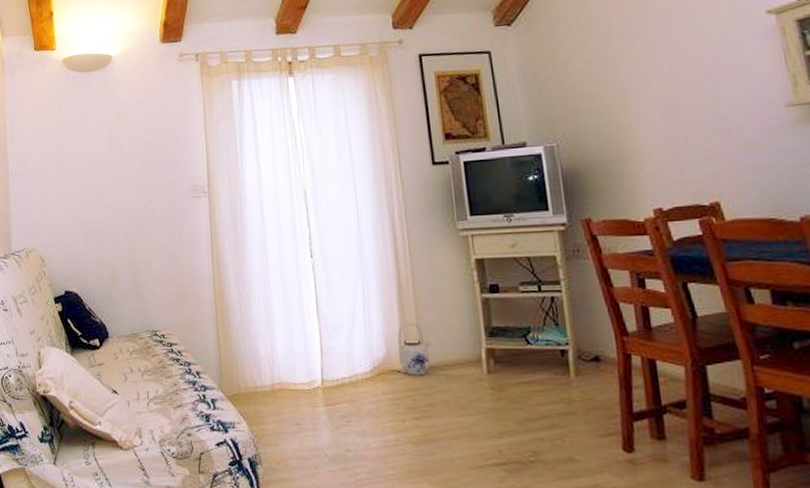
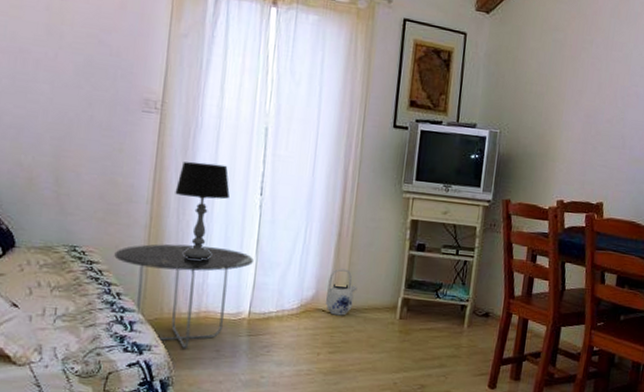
side table: none [189,315,316,425] -> present [114,244,253,349]
table lamp: none [232,234,282,330] -> present [175,161,230,260]

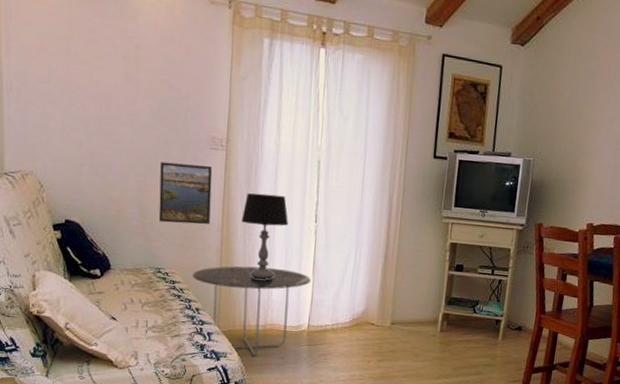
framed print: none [77,124,144,197] -> present [158,161,213,225]
teapot: present [325,268,357,316] -> none [374,287,402,329]

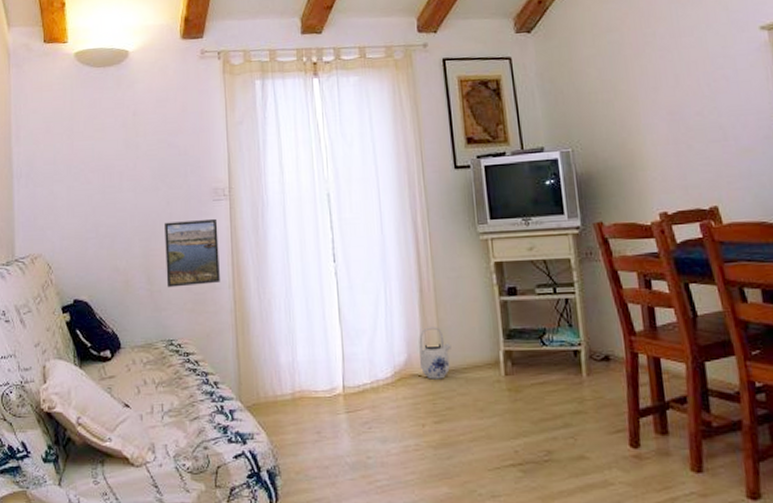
side table: present [192,266,311,357] -> none [207,322,338,434]
table lamp: present [241,193,288,280] -> none [253,238,304,337]
teapot: none [374,287,402,329] -> present [419,327,451,380]

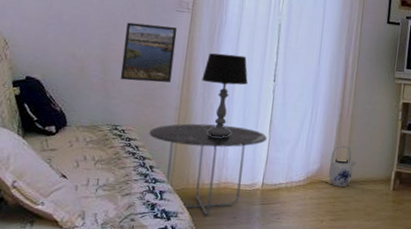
side table: none [207,322,338,434] -> present [149,123,267,216]
table lamp: none [253,238,304,337] -> present [202,53,248,137]

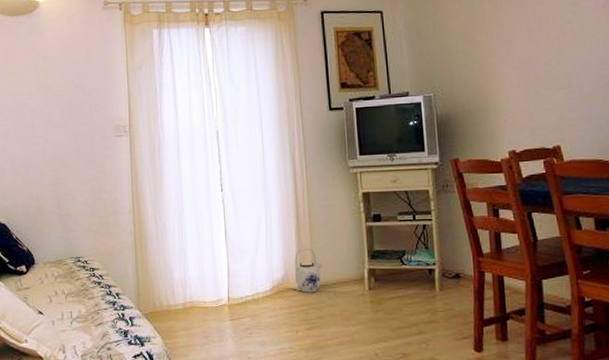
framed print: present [120,22,178,83] -> none [72,152,121,212]
side table: present [149,123,267,216] -> none [110,242,224,338]
table lamp: present [202,53,248,137] -> none [150,170,195,256]

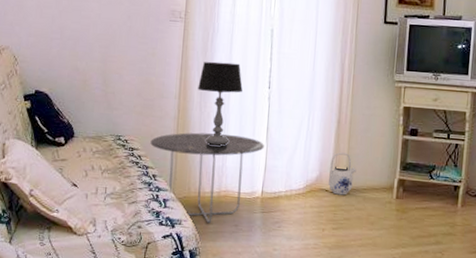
side table: none [110,242,224,338] -> present [150,132,264,224]
table lamp: none [150,170,195,256] -> present [198,61,243,146]

